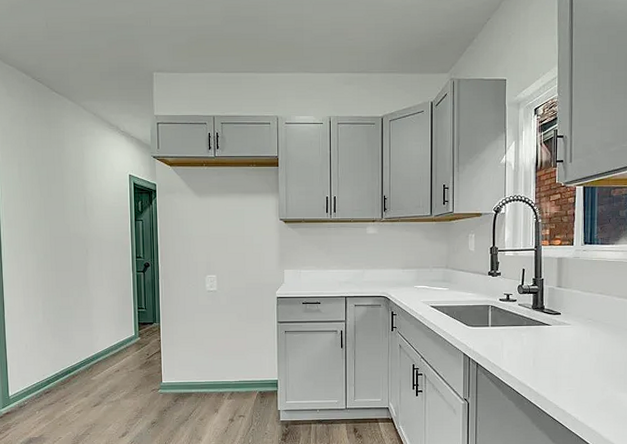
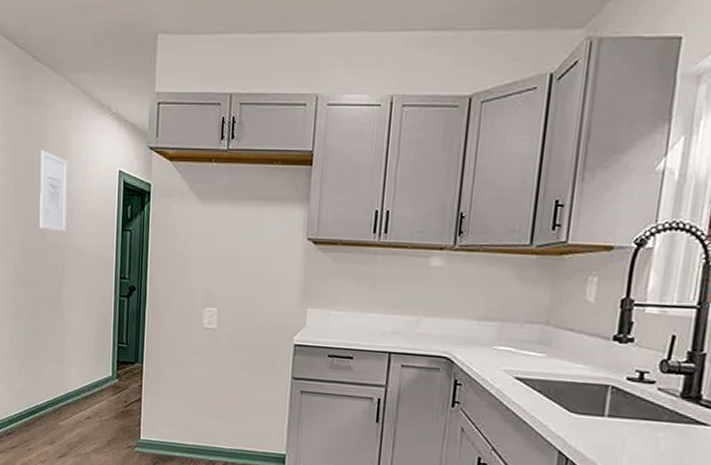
wall art: none [61,161,88,225] -> present [39,150,68,232]

